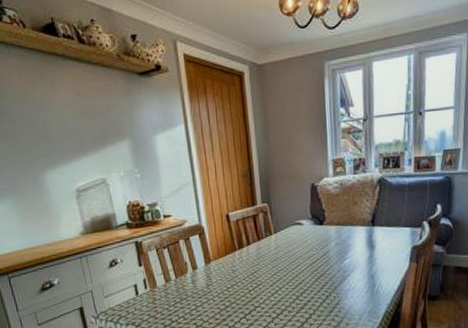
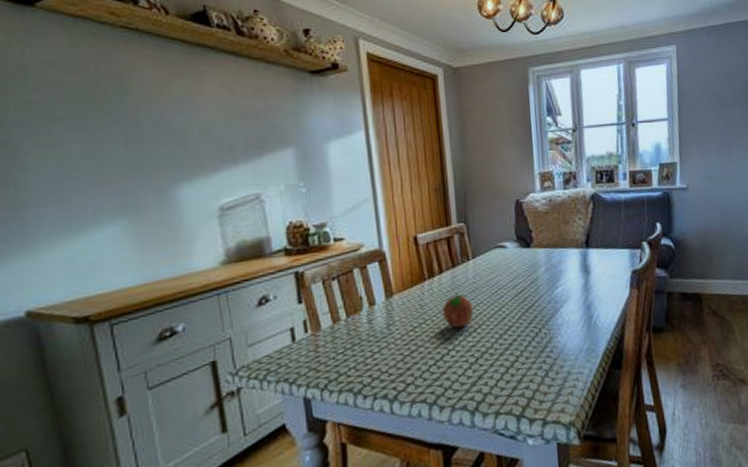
fruit: none [250,261,275,290] -> present [442,292,474,329]

